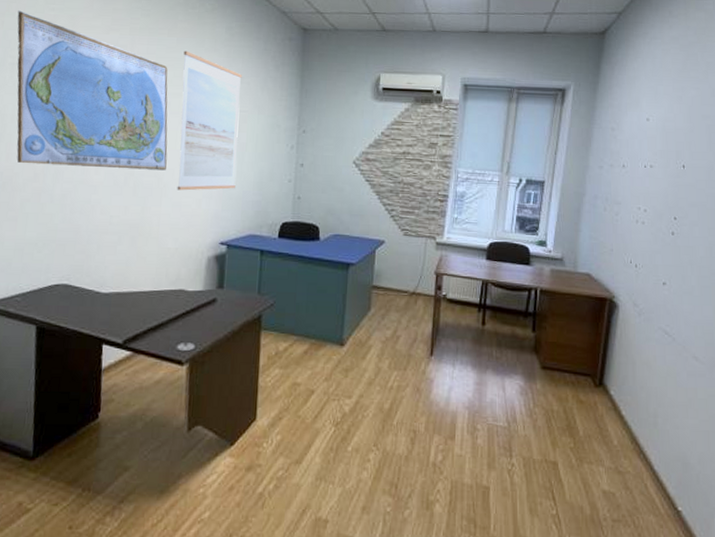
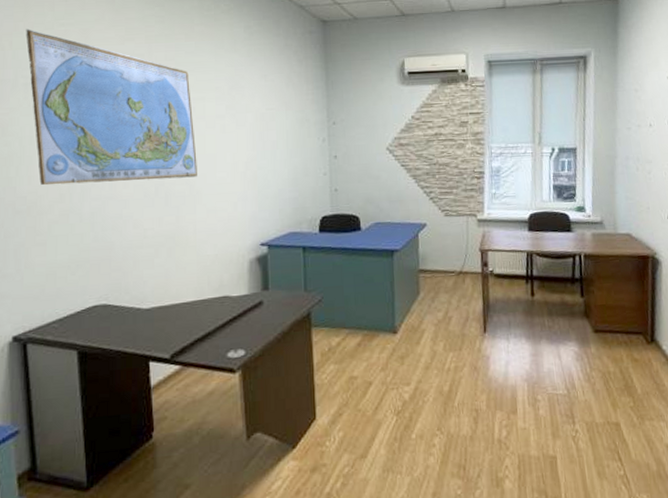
wall art: present [177,50,242,191] -> none [203,54,270,196]

